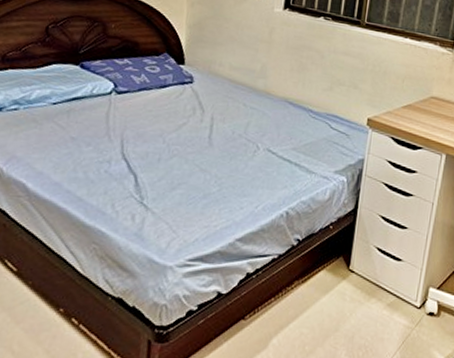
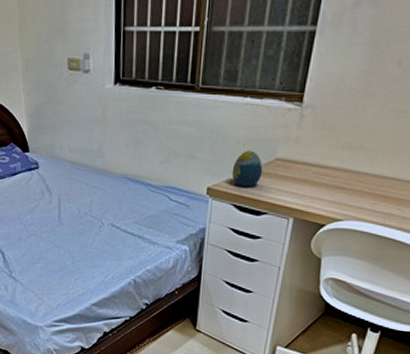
decorative egg: none [391,86,420,122] -> present [231,150,263,187]

